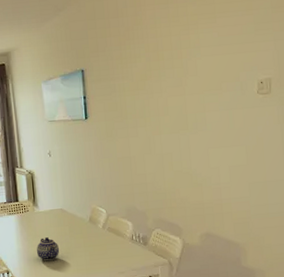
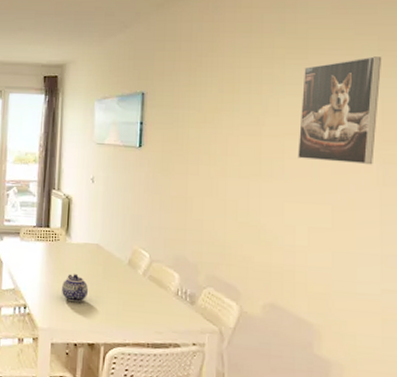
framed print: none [214,13,275,110] -> present [298,56,382,165]

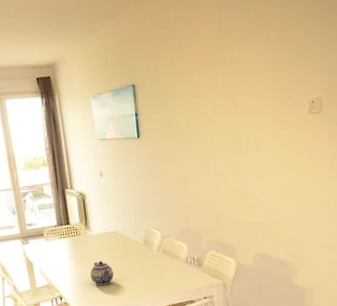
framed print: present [298,56,382,165] -> none [267,30,327,130]

